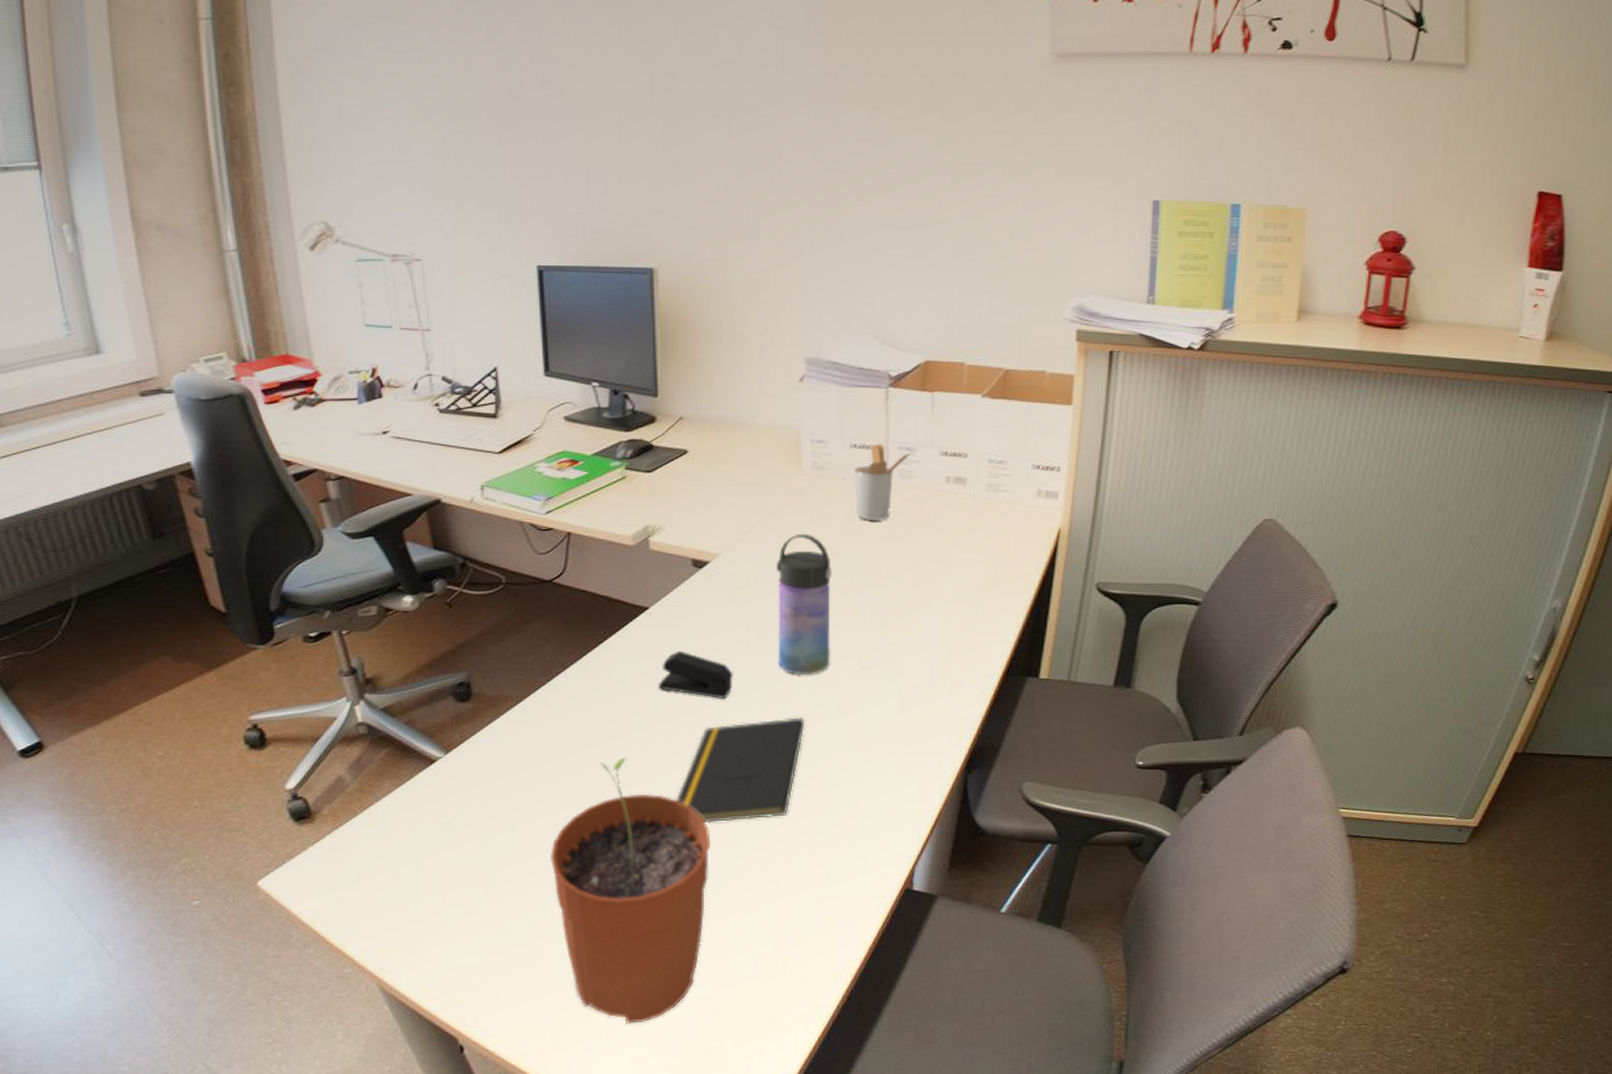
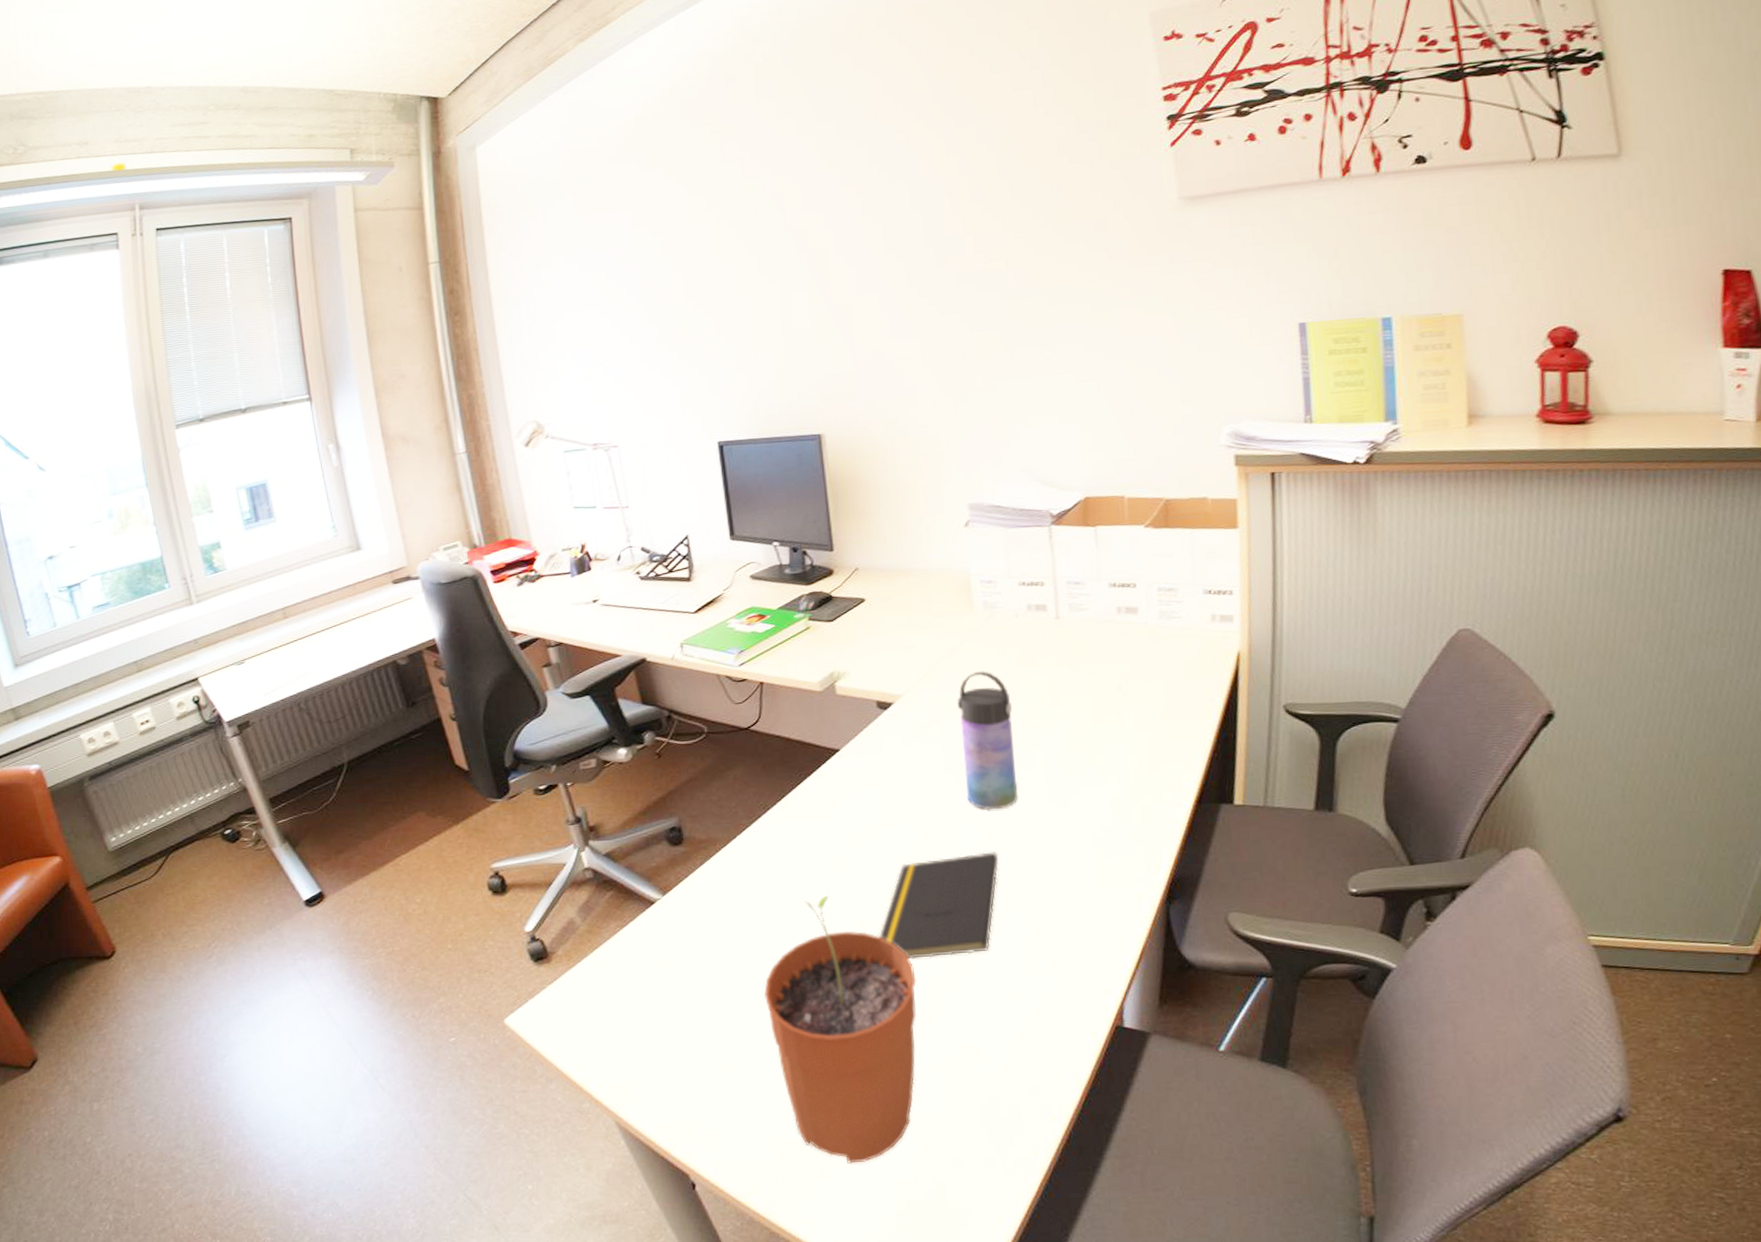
stapler: present [659,650,733,698] -> none [854,789,925,835]
utensil holder: present [853,444,913,521] -> none [1024,580,1081,655]

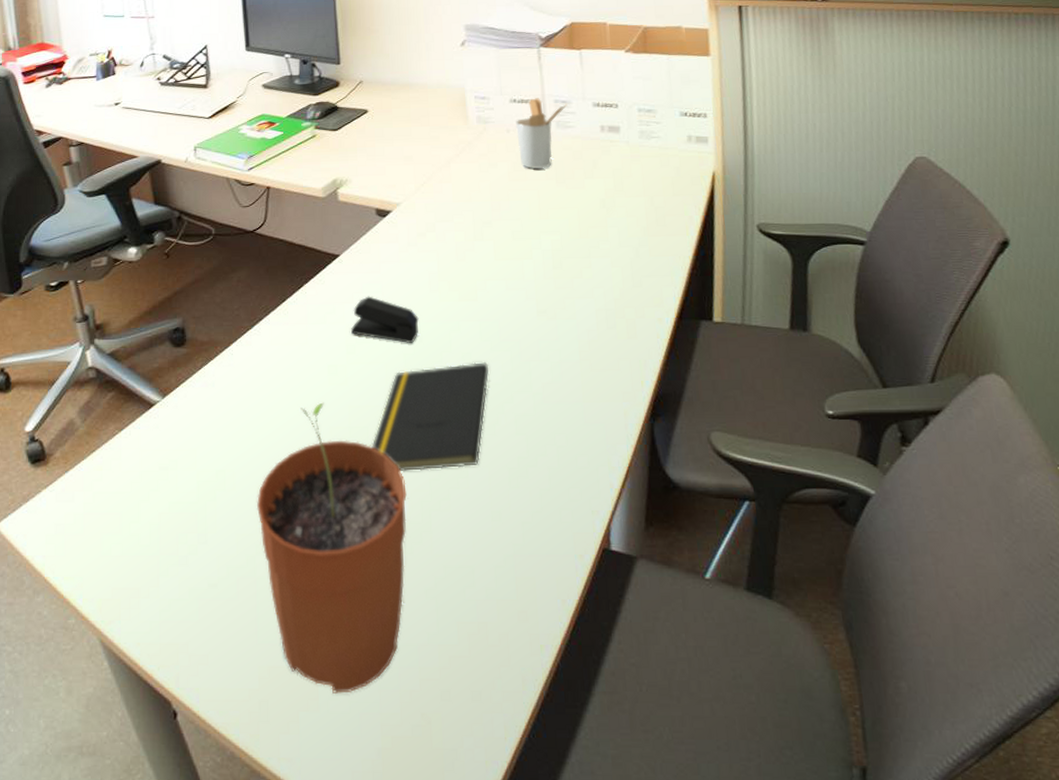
stapler: none [854,789,925,835] -> present [351,296,419,343]
water bottle: present [958,671,1017,810] -> none [452,182,507,320]
utensil holder: none [1024,580,1081,655] -> present [515,98,568,169]

